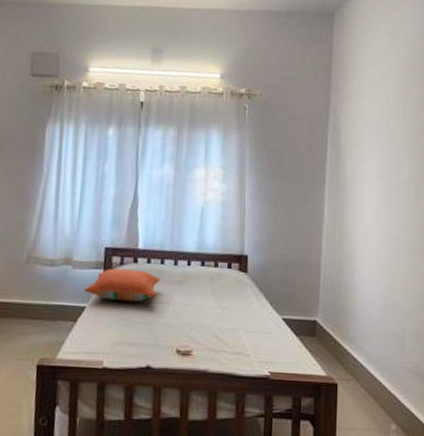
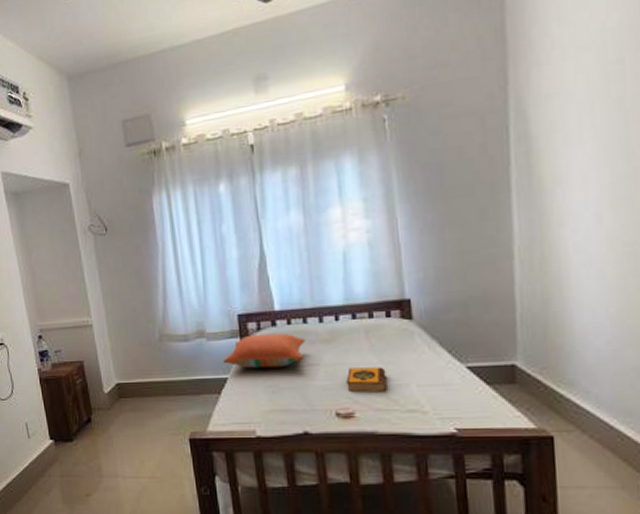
hardback book: none [189,309,222,334] -> present [346,367,387,393]

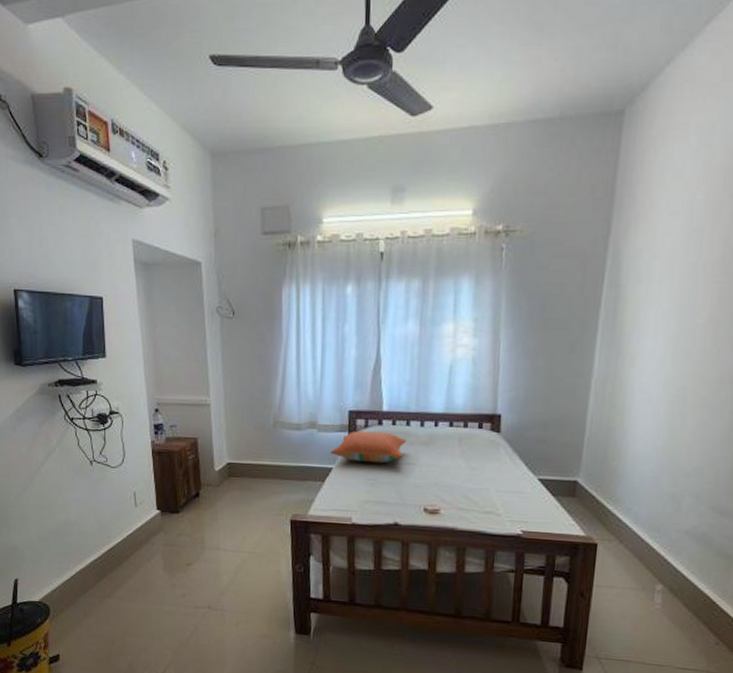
hardback book: present [346,367,387,393] -> none [436,470,472,494]

